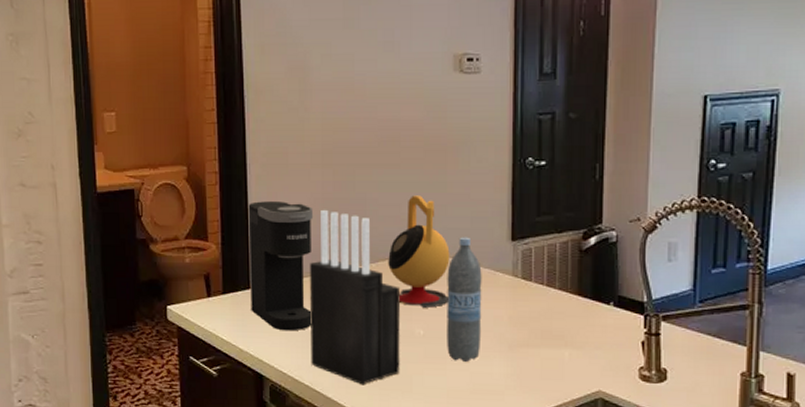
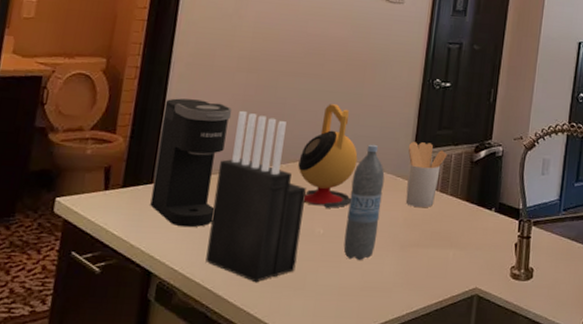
utensil holder: none [504,231,551,305] -> present [405,141,447,208]

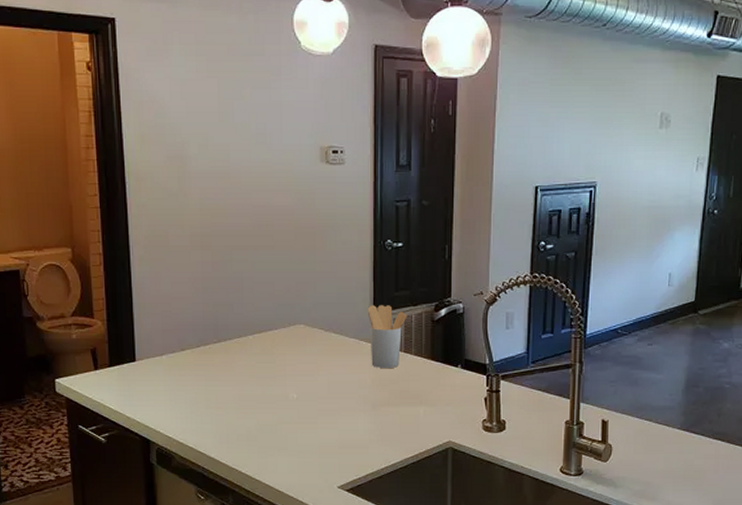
coffee maker: present [150,98,233,228] -> none [132,280,195,399]
knife block: present [205,110,306,283] -> none [192,287,276,445]
kettle: present [298,104,358,208] -> none [264,274,319,374]
water bottle: present [343,144,385,260] -> none [317,310,348,420]

